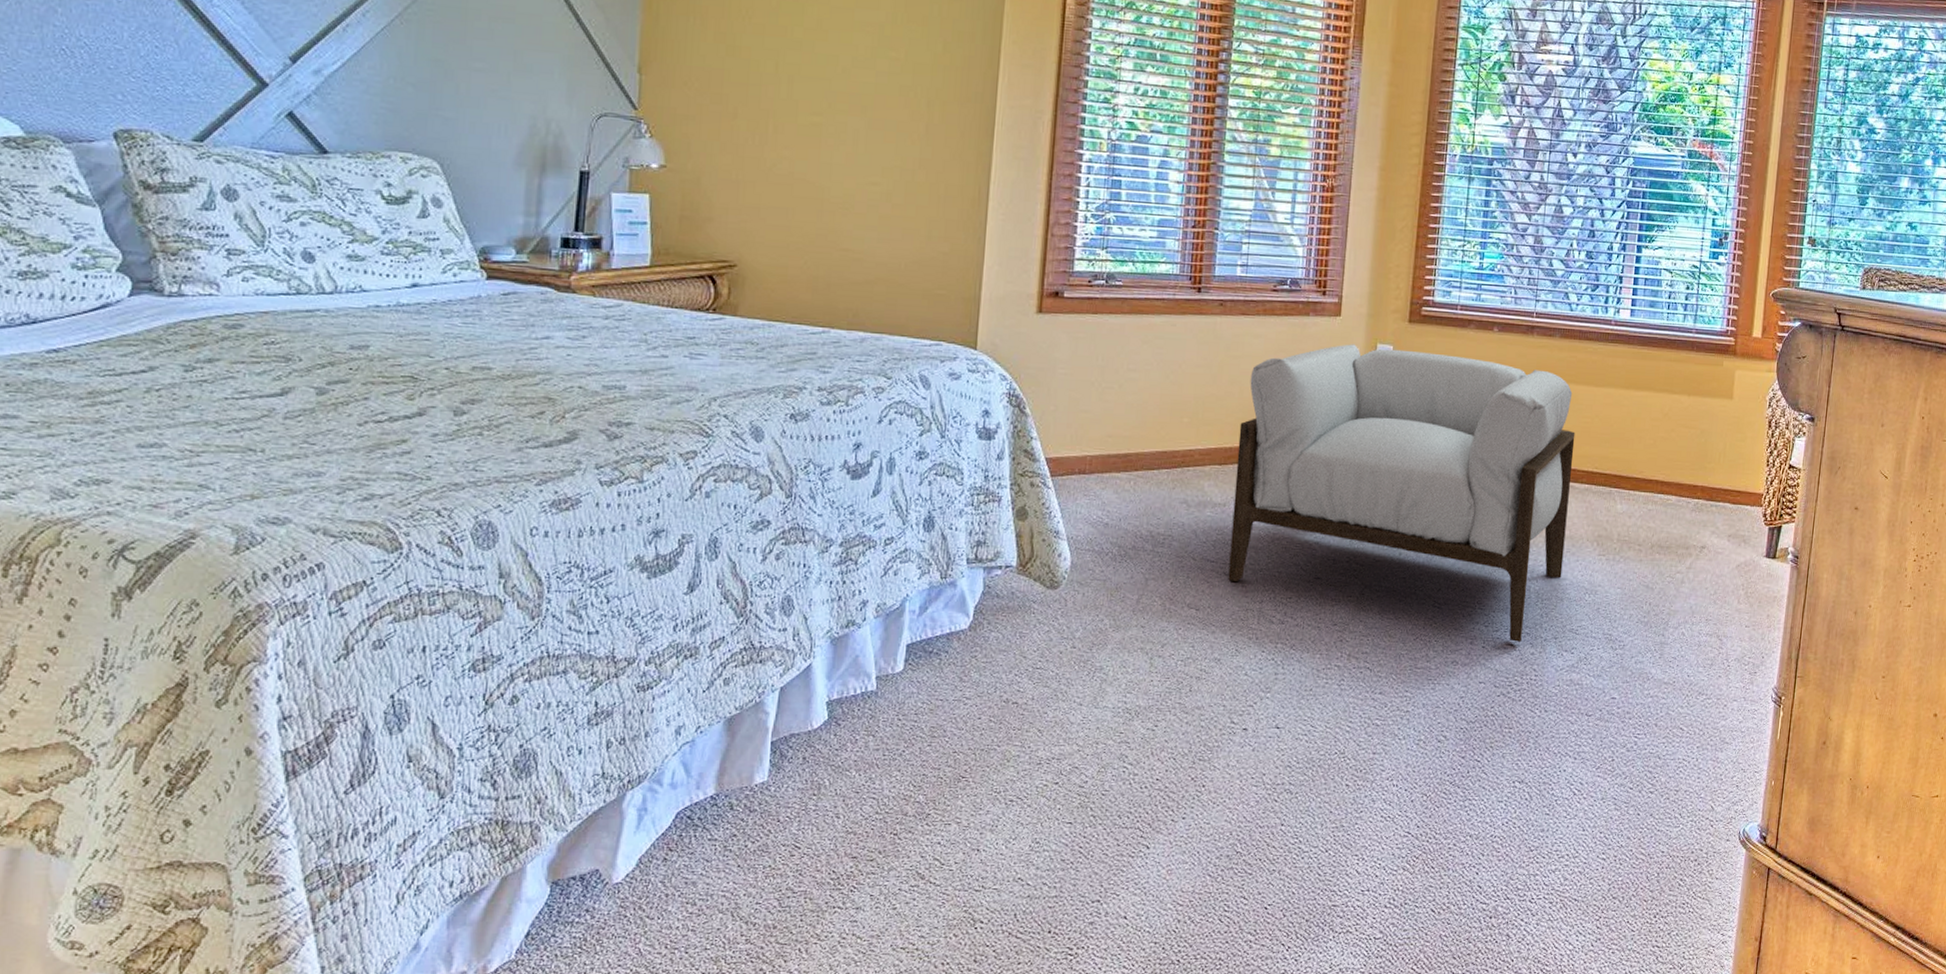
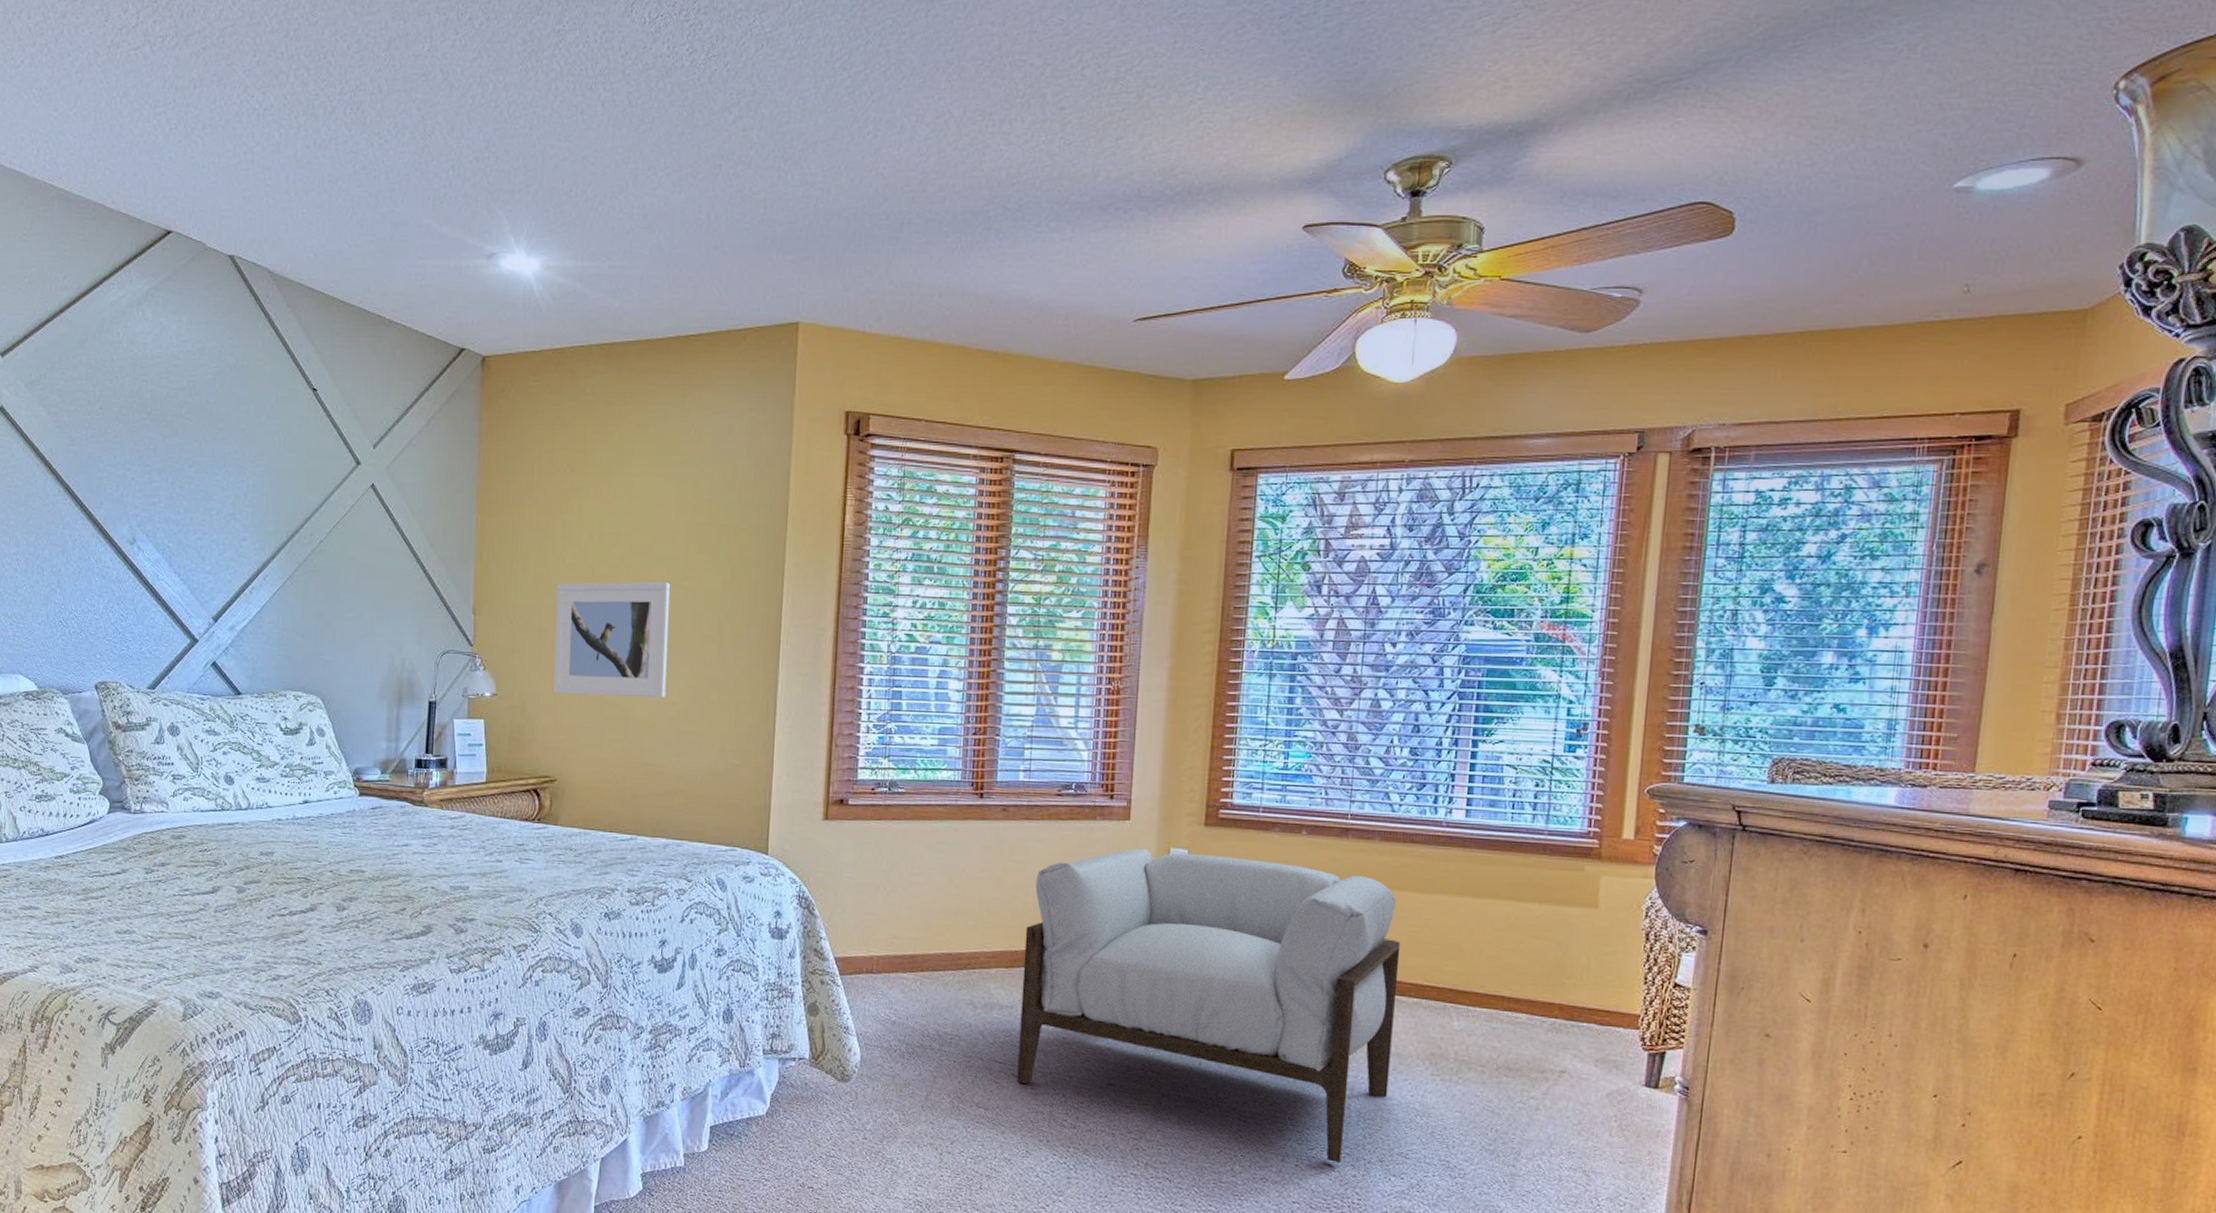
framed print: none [734,44,874,179] -> present [553,582,670,699]

